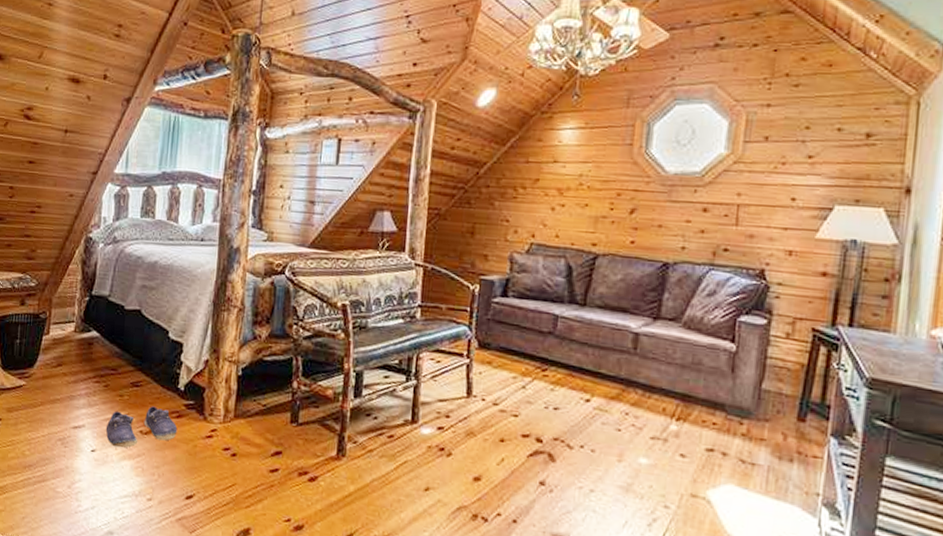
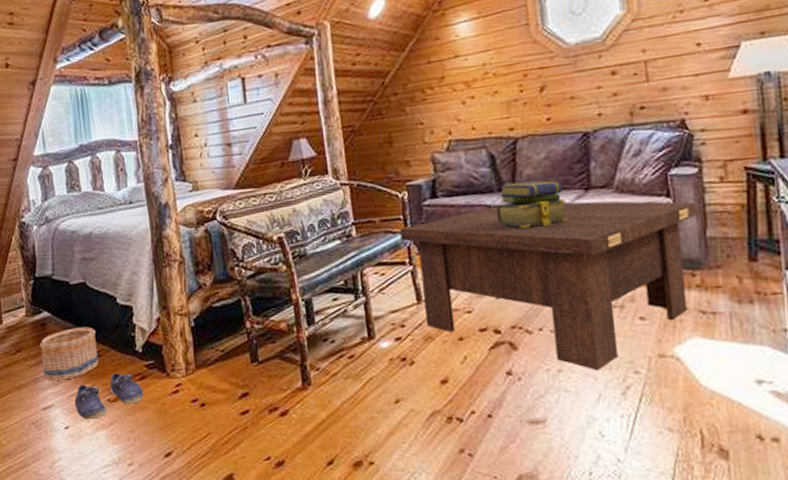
basket: none [81,353,142,403] -> present [39,326,99,381]
coffee table: none [463,317,758,498] -> present [400,201,697,371]
stack of books: none [562,297,634,347] -> present [496,181,569,228]

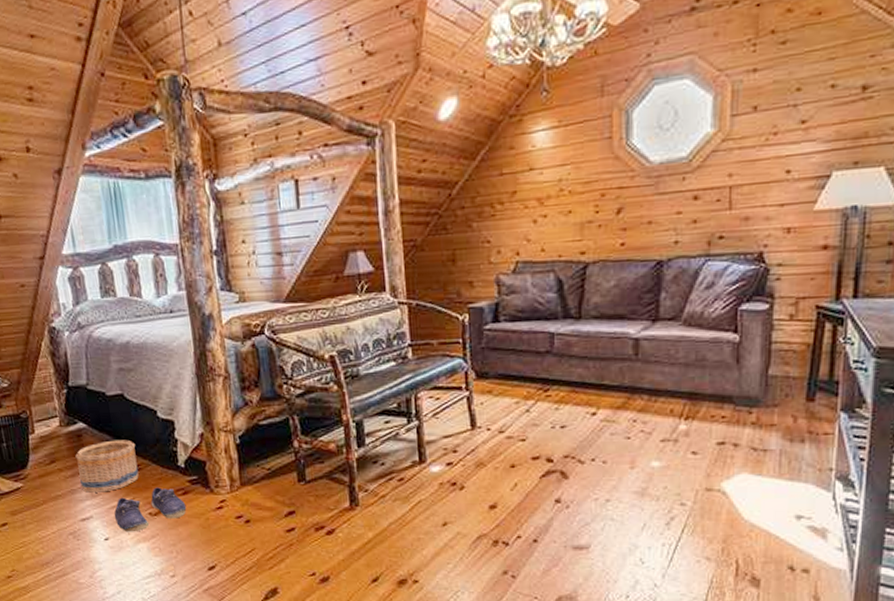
coffee table: present [400,201,697,371] -> none [458,333,762,502]
stack of books: present [496,181,569,228] -> none [559,309,632,358]

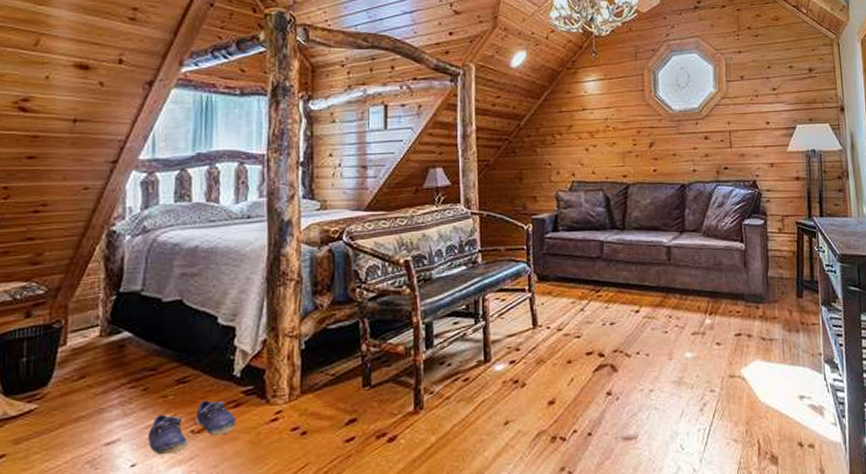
basket: present [75,439,139,493] -> none [112,349,188,411]

